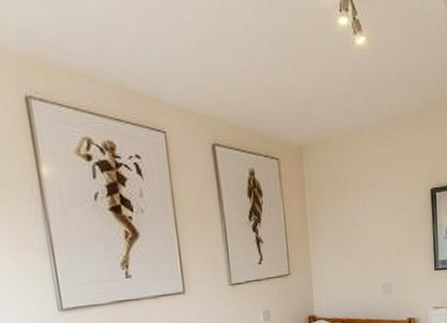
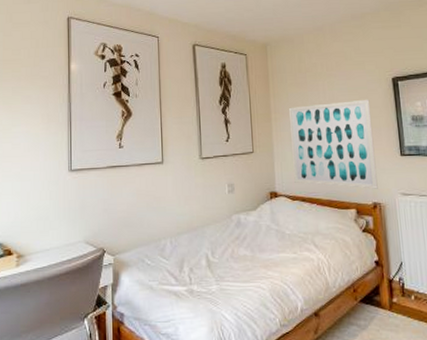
wall art: none [326,212,413,306] -> present [288,99,378,189]

